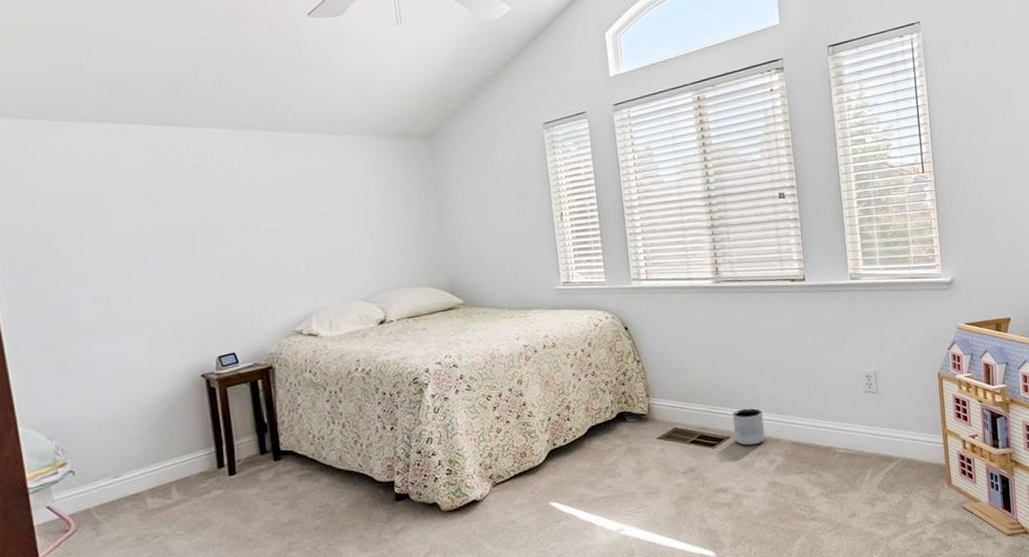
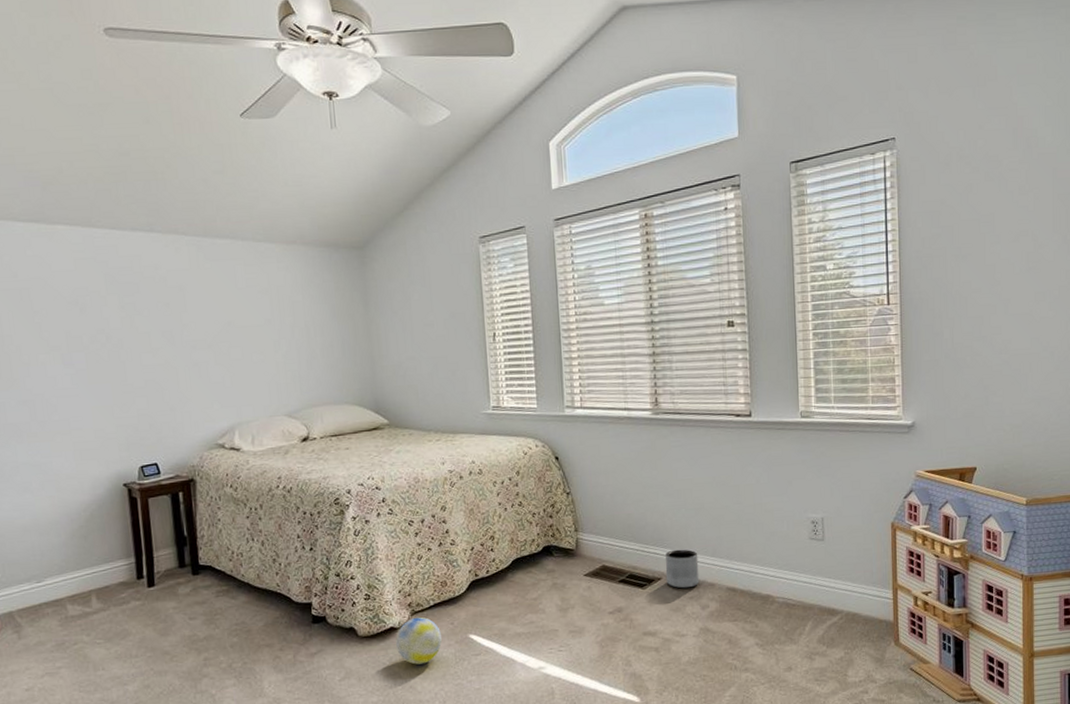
ball: none [478,488,524,535] -> present [396,616,442,665]

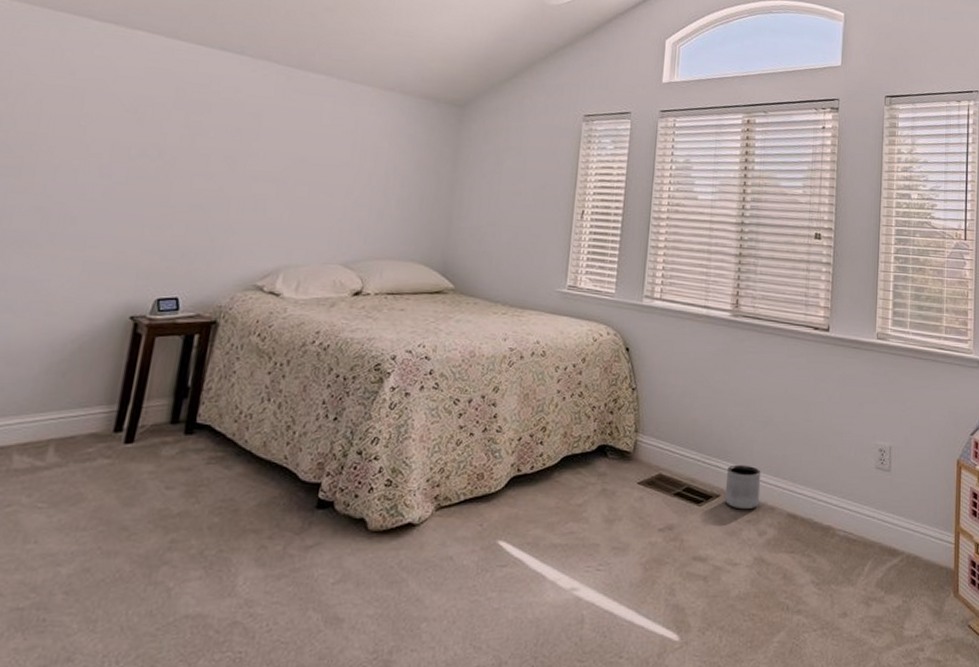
ball: present [396,616,442,665] -> none [410,513,466,572]

